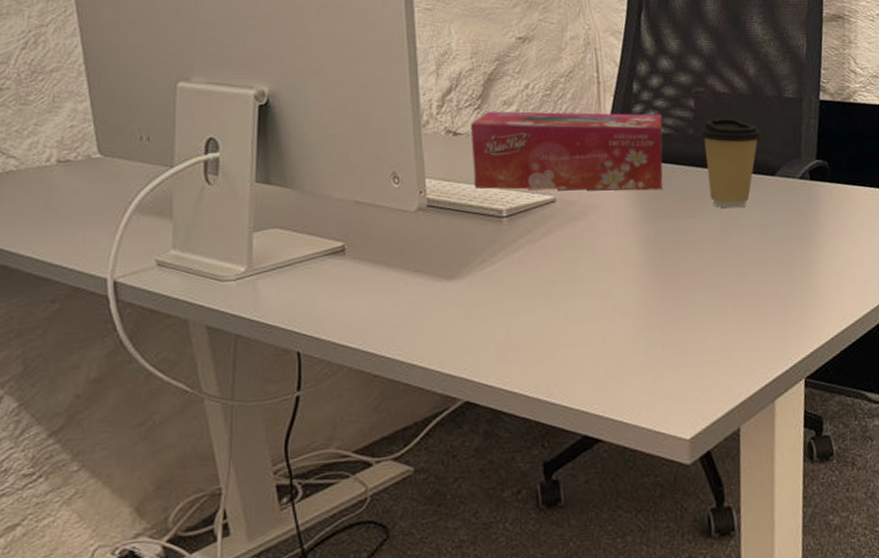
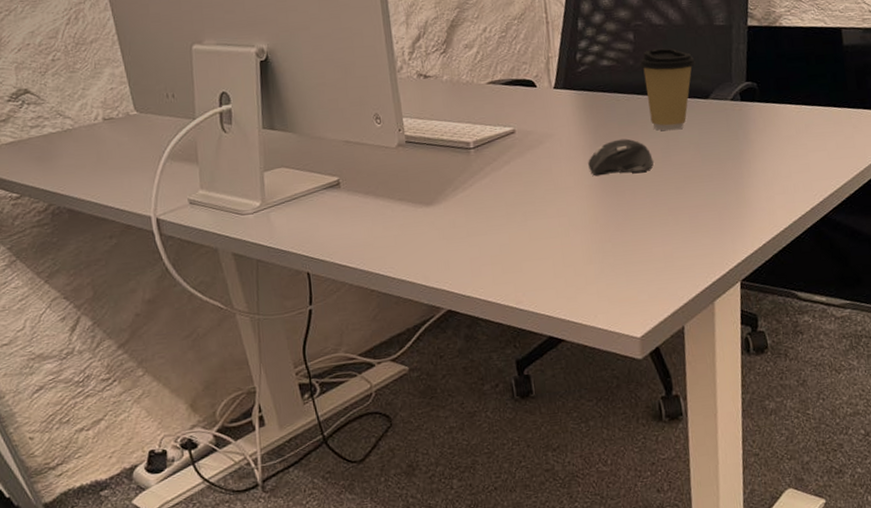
tissue box: present [470,111,663,191] -> none [438,48,608,125]
computer mouse: none [638,215,712,255] -> present [588,138,653,176]

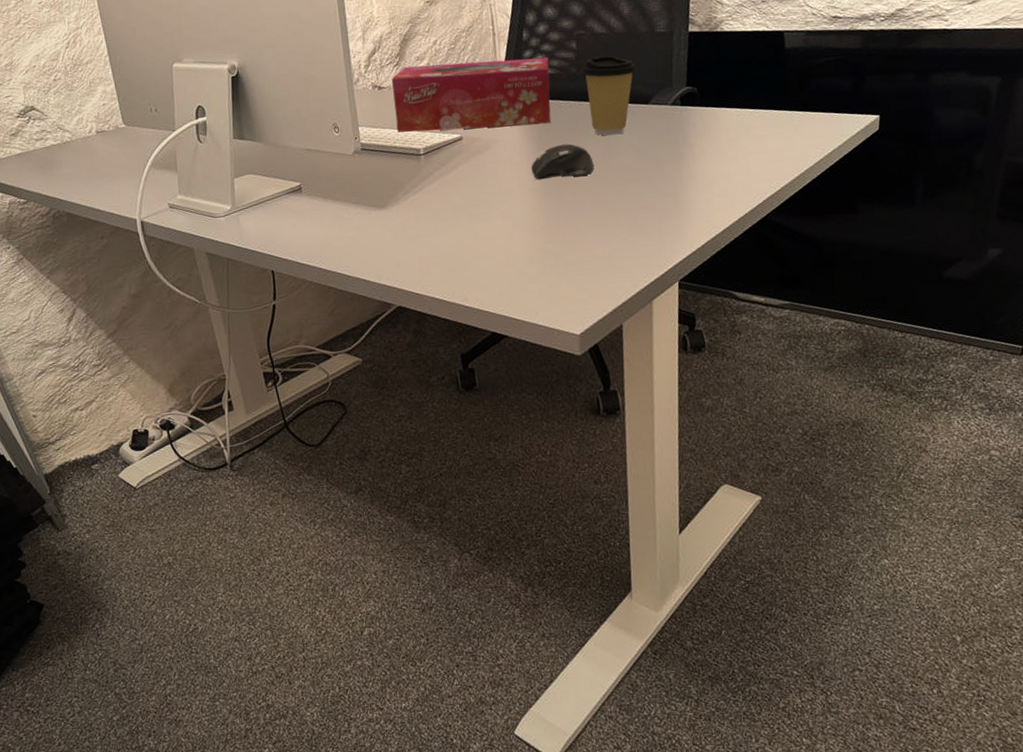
tissue box: none [438,48,608,125] -> present [391,57,551,133]

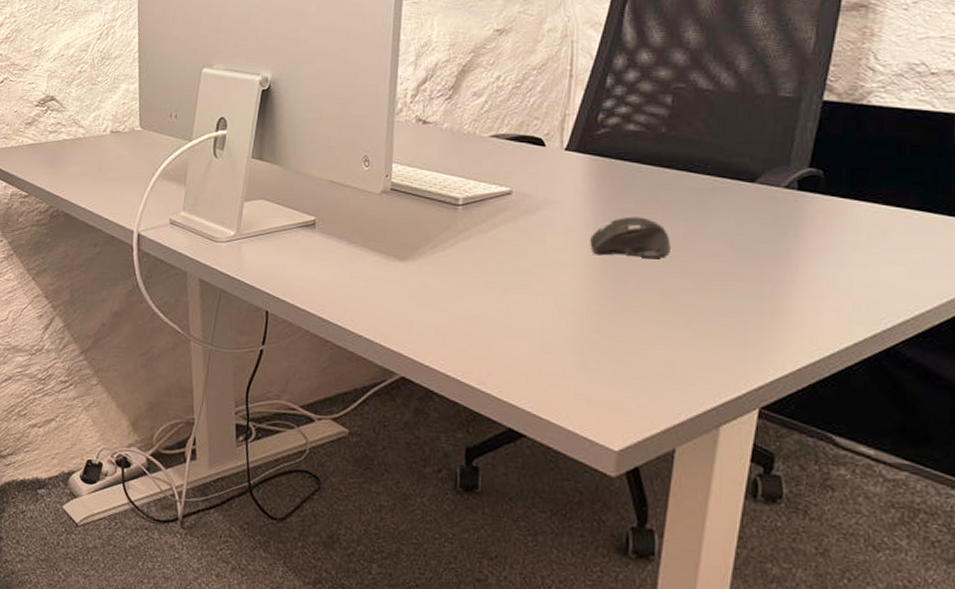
tissue box: present [391,57,551,133] -> none [436,101,634,189]
coffee cup: present [581,55,637,136] -> none [673,117,746,215]

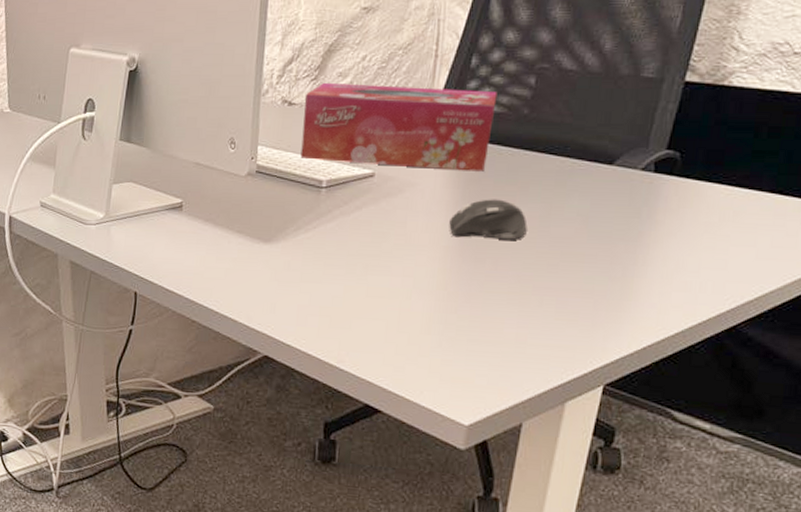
tissue box: none [436,101,634,189] -> present [300,82,497,172]

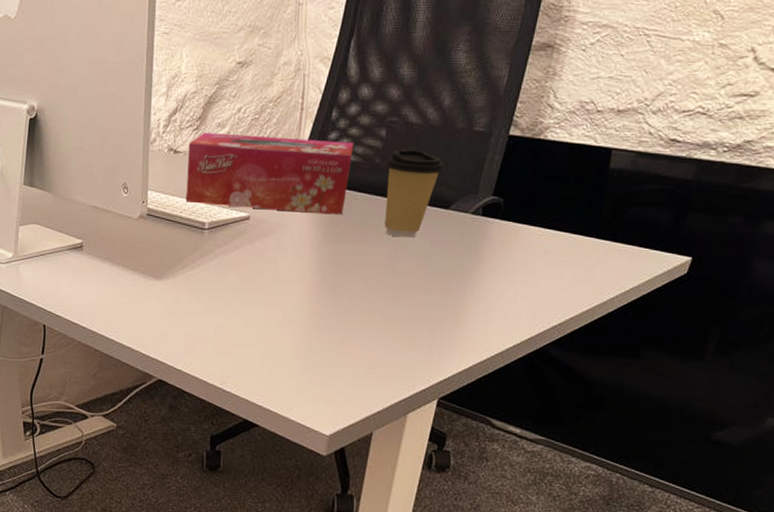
computer mouse: present [449,199,528,241] -> none [313,239,378,277]
coffee cup: none [534,98,606,197] -> present [384,149,444,238]

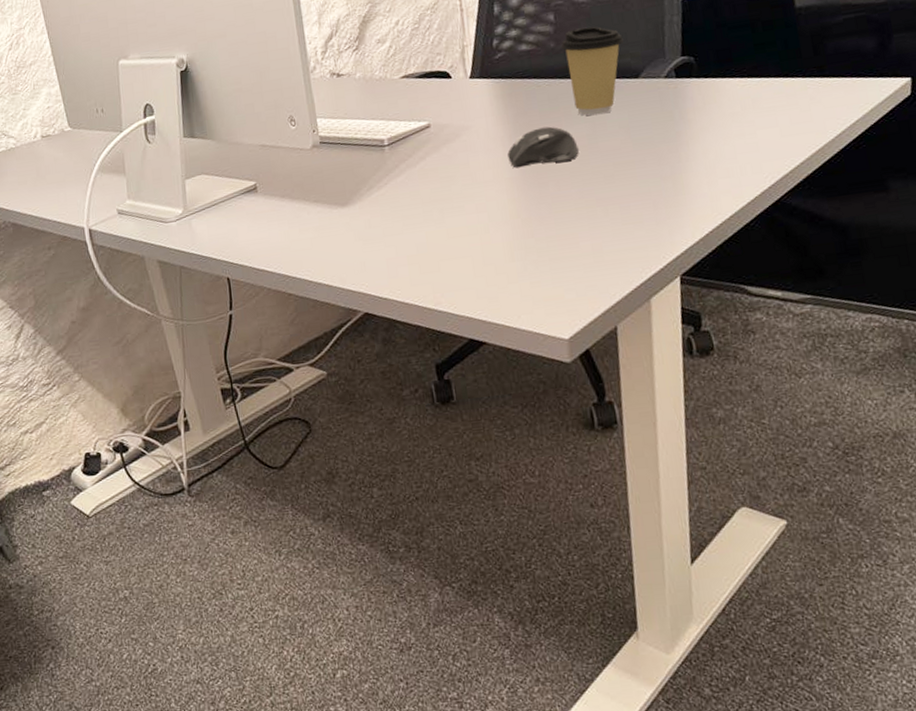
tissue box: present [185,132,354,215] -> none [350,32,528,123]
computer mouse: none [313,239,378,277] -> present [507,126,579,168]

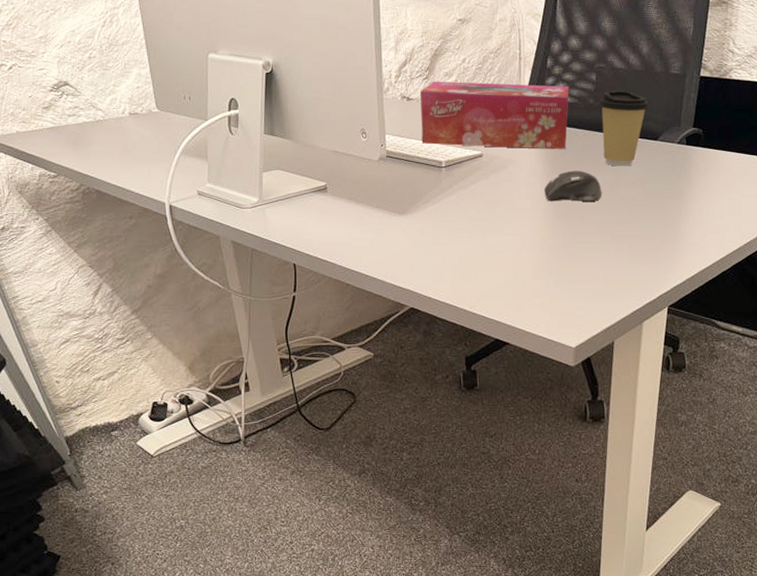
tissue box: none [350,32,528,123] -> present [419,81,569,149]

